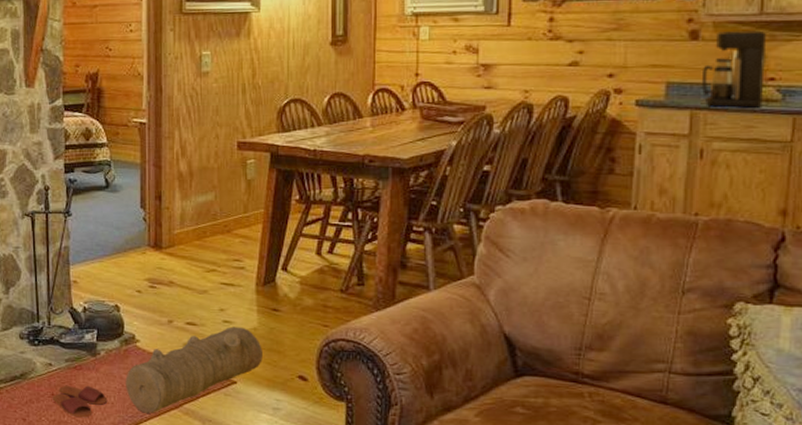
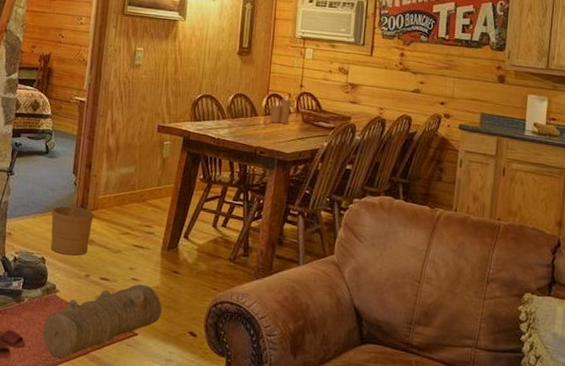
bucket: none [120,221,171,300] -> present [50,186,94,256]
candle: none [378,89,405,124] -> present [270,96,291,124]
coffee maker: present [702,30,767,108] -> none [506,79,551,140]

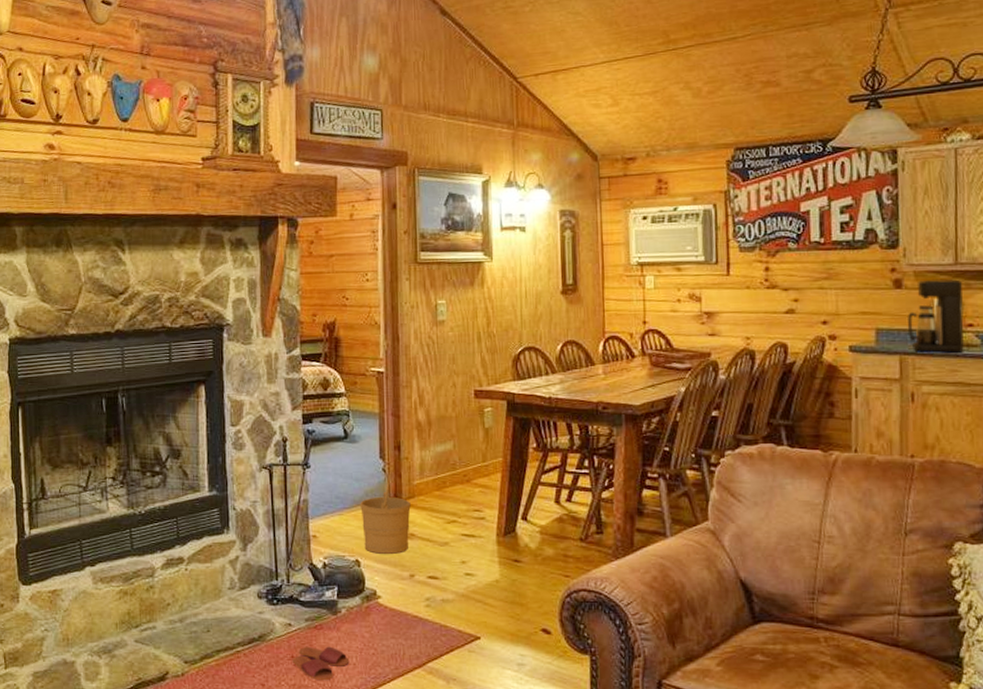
decorative log: present [42,284,162,358] -> none [367,579,506,674]
candle: present [270,96,291,124] -> none [610,337,635,371]
coffee maker: none [506,79,551,140] -> present [908,279,964,353]

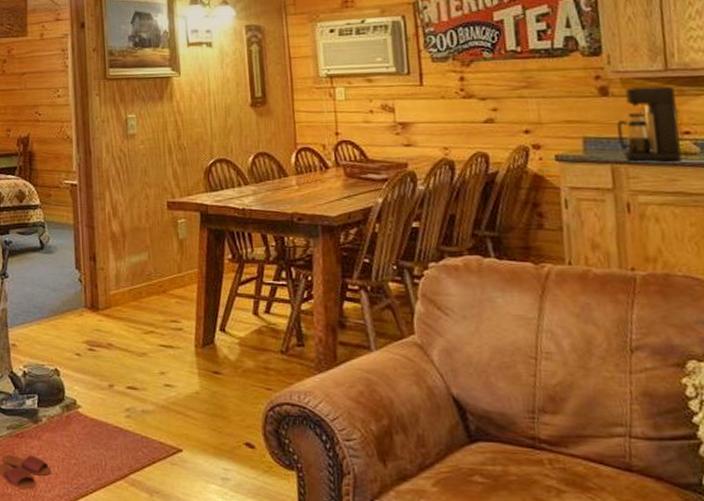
bucket: present [360,472,411,554] -> none [58,282,108,364]

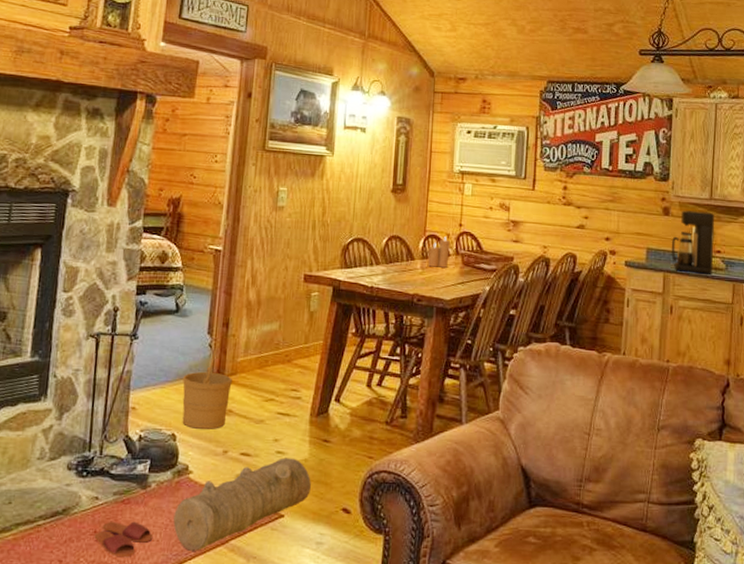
bucket: none [58,282,108,364] -> present [182,348,232,429]
decorative log: none [68,391,207,485] -> present [173,457,311,551]
candle: none [303,148,329,182] -> present [427,237,450,268]

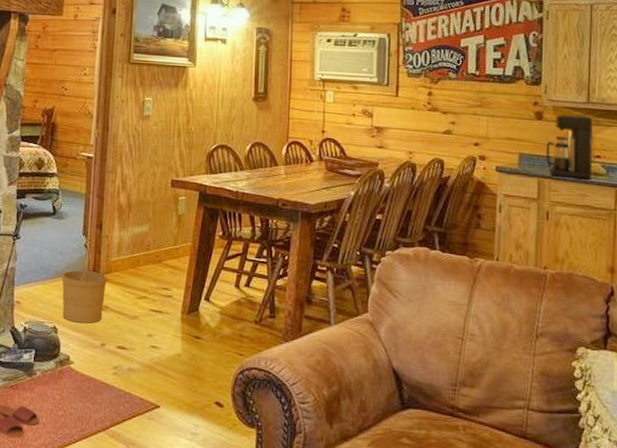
decorative log: present [173,457,311,551] -> none [57,352,184,435]
candle: present [427,237,450,268] -> none [291,143,313,173]

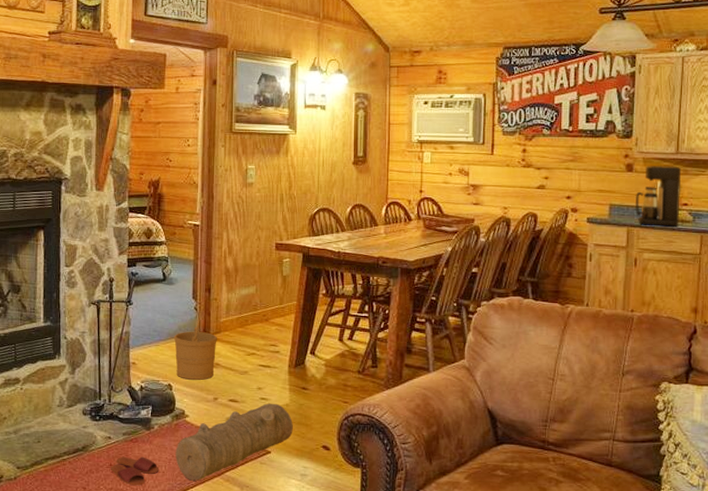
decorative log: none [57,352,184,435] -> present [175,403,293,481]

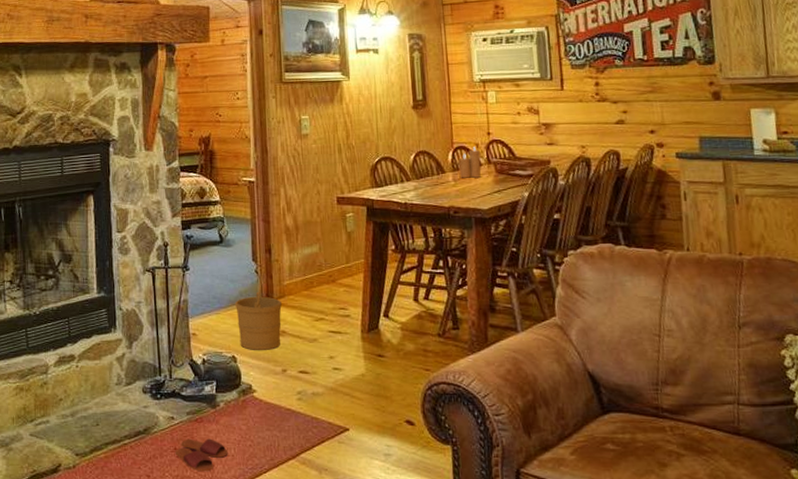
decorative log: present [175,403,293,481] -> none [244,373,372,464]
candle: none [390,203,411,232] -> present [459,147,481,178]
coffee maker: present [636,166,682,227] -> none [727,91,781,158]

